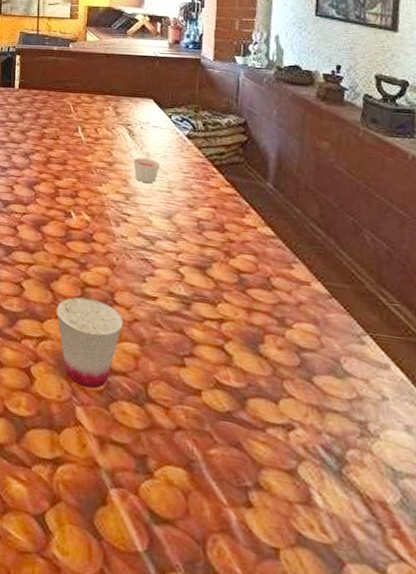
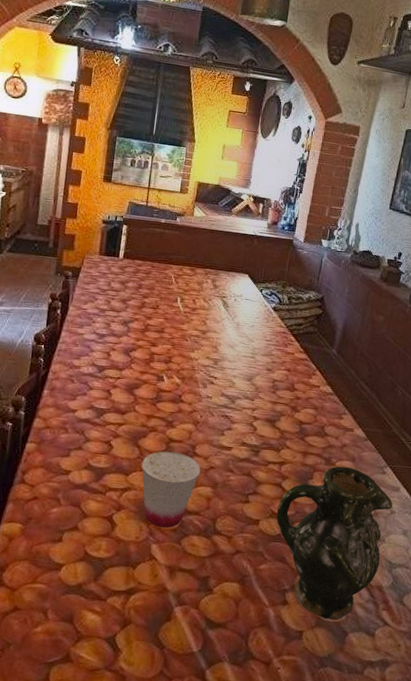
candle: present [133,157,160,183] -> none [224,327,247,349]
ceramic pitcher: none [222,329,383,542] -> present [276,466,393,621]

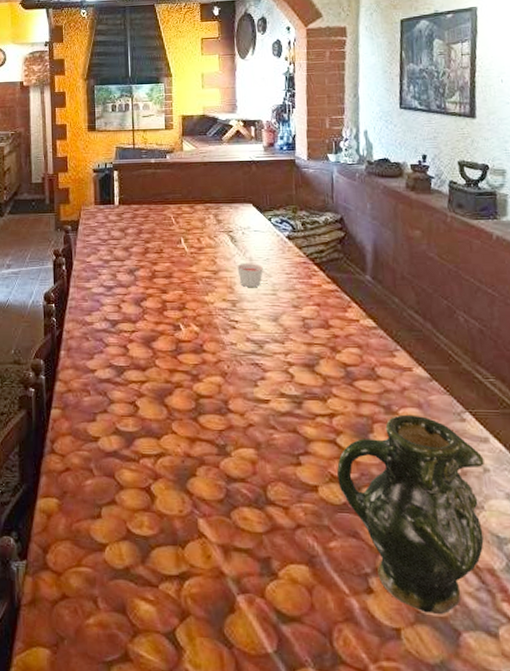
cup: present [141,451,201,528] -> none [172,409,239,498]
candle: none [224,327,247,349] -> present [237,262,263,287]

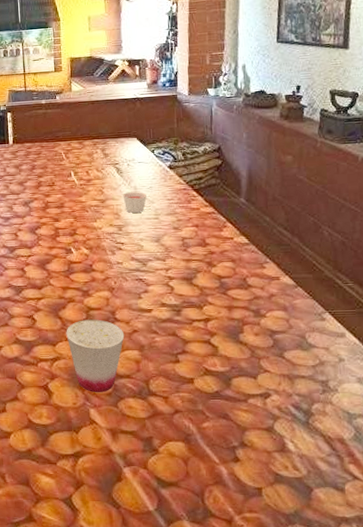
cup: none [172,409,239,498] -> present [66,319,125,392]
ceramic pitcher: present [336,414,484,615] -> none [210,316,340,476]

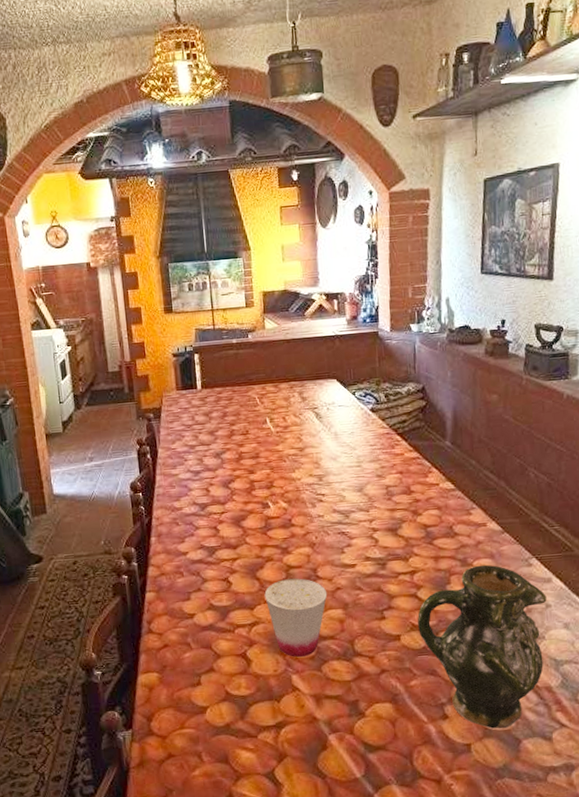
candle: present [123,191,147,213] -> none [322,437,348,461]
ceramic pitcher: none [210,316,340,476] -> present [417,564,547,729]

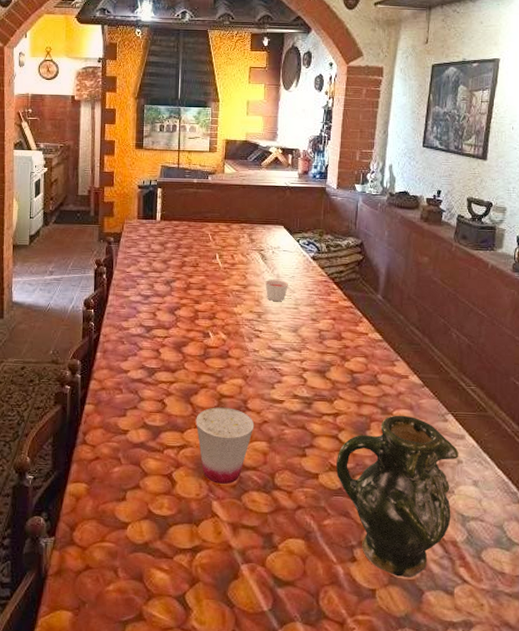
candle: none [322,437,348,461] -> present [265,279,288,301]

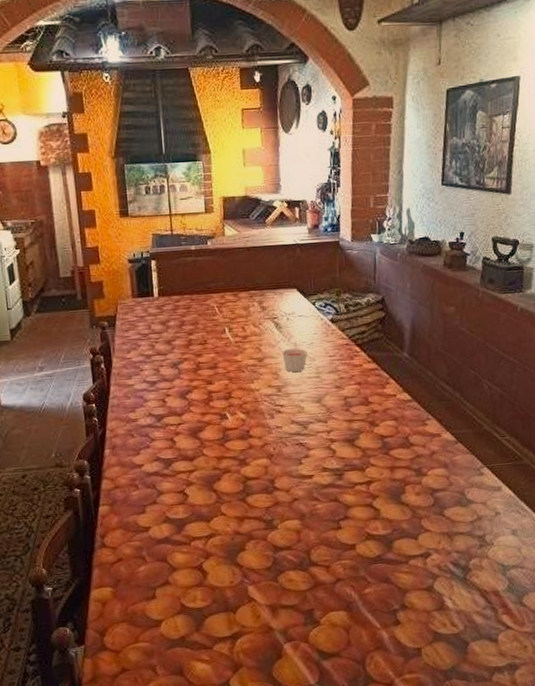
cup: present [196,407,255,484] -> none [221,489,285,568]
ceramic pitcher: present [335,415,459,578] -> none [372,474,496,633]

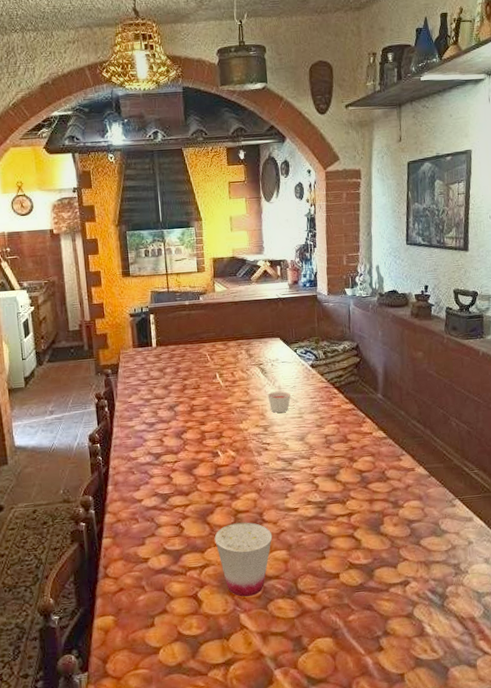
cup: none [221,489,285,568] -> present [214,522,273,597]

